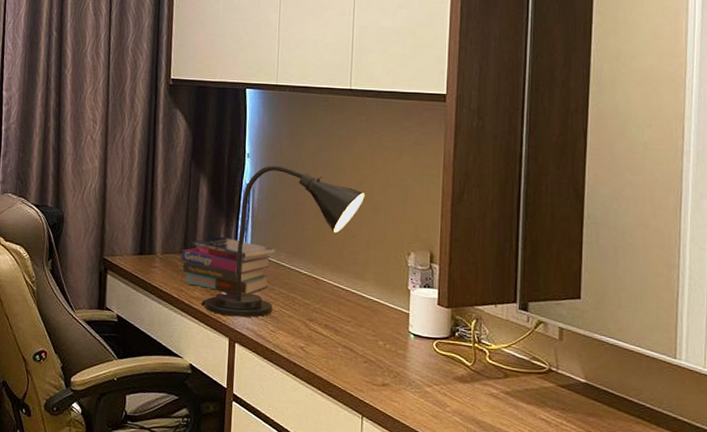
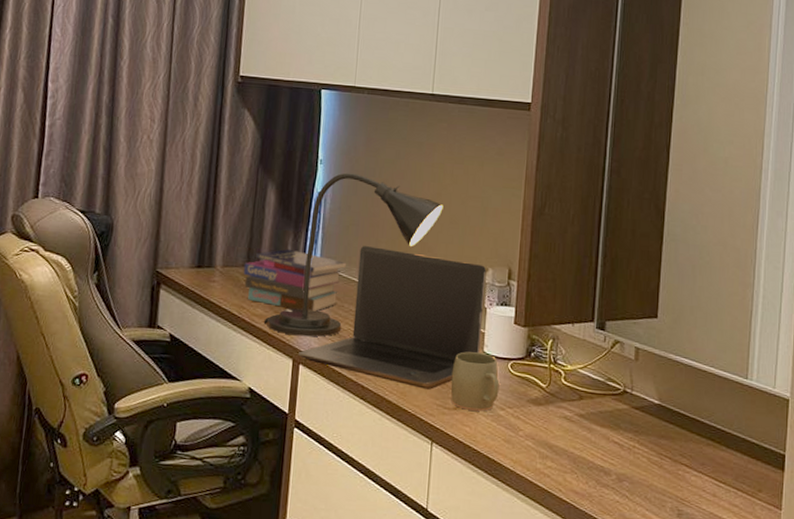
laptop computer: none [234,233,409,367] -> present [298,246,487,390]
mug: none [378,331,425,388] -> present [450,351,500,411]

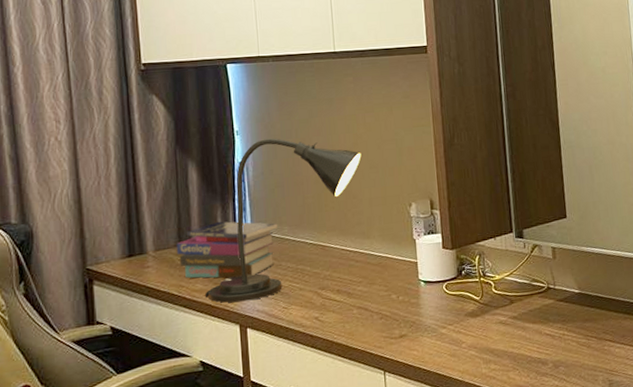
laptop computer: present [298,246,487,390] -> none [244,201,416,326]
mug: present [450,351,500,411] -> none [392,280,439,336]

